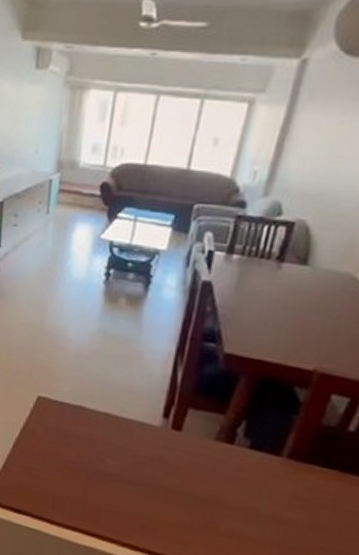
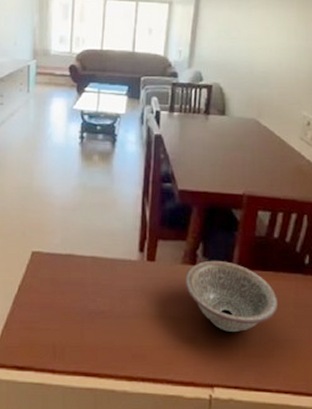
decorative bowl: none [216,442,339,530] -> present [185,260,279,332]

